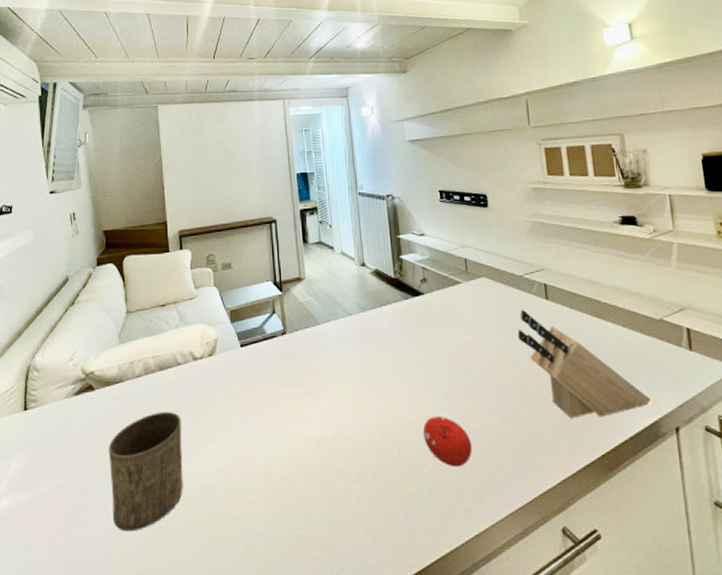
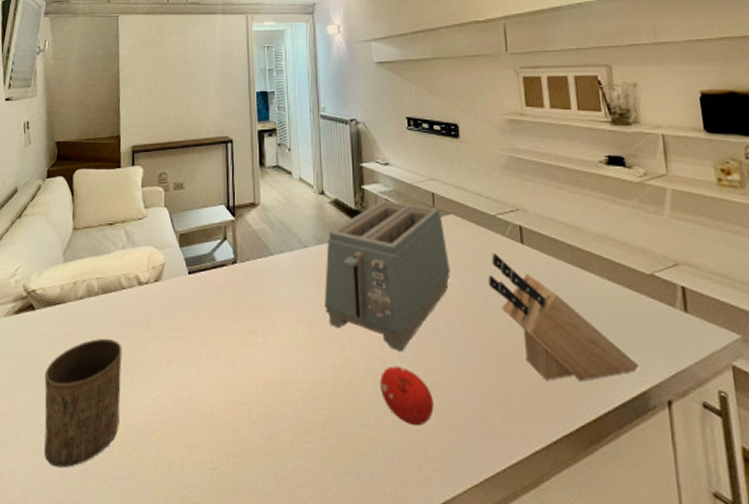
toaster: none [369,267,484,402] -> present [324,200,450,351]

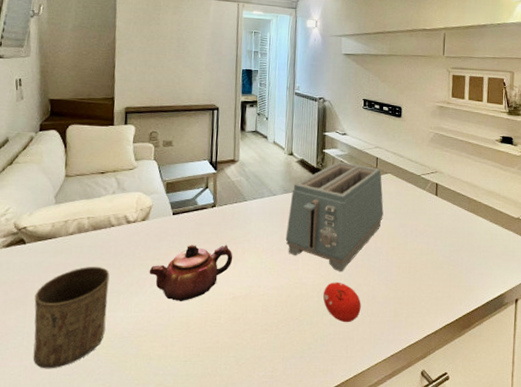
teapot: none [165,312,261,387] -> present [149,245,233,301]
knife block: present [487,252,640,382] -> none [409,201,502,289]

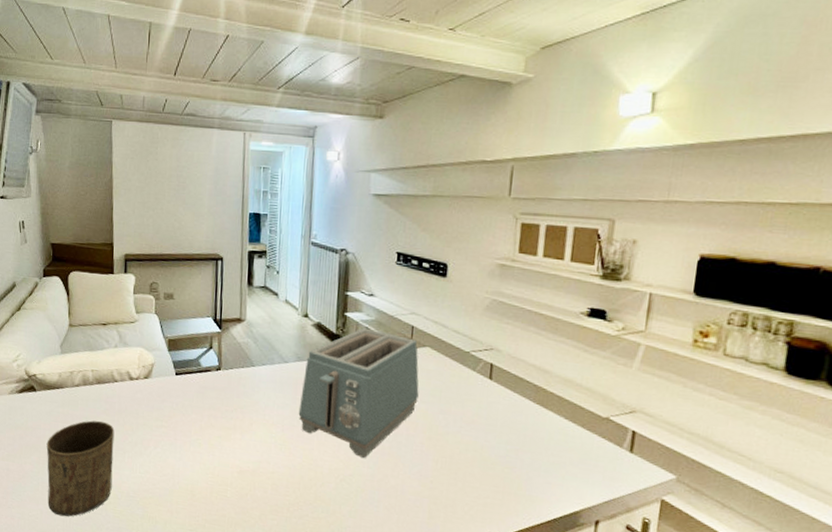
teapot: present [149,245,233,301] -> none [153,409,240,468]
fruit: present [323,281,361,323] -> none [342,468,388,517]

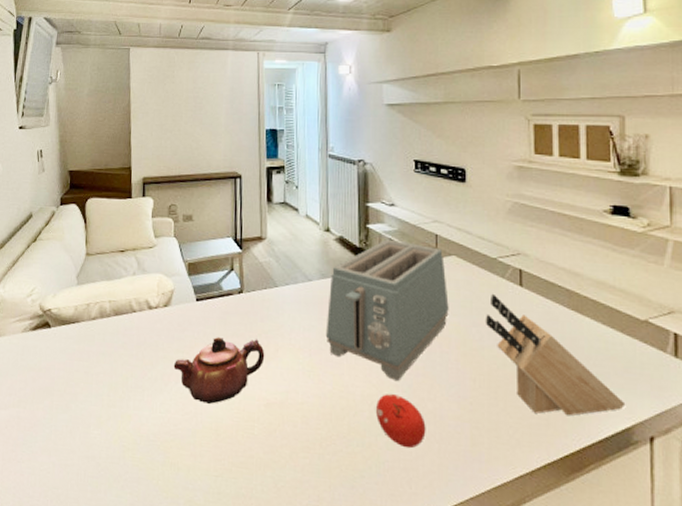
cup: present [46,420,115,517] -> none [60,356,133,469]
teapot: none [153,409,240,468] -> present [173,337,265,404]
fruit: none [342,468,388,517] -> present [376,393,426,449]
knife block: none [452,384,577,498] -> present [485,293,626,416]

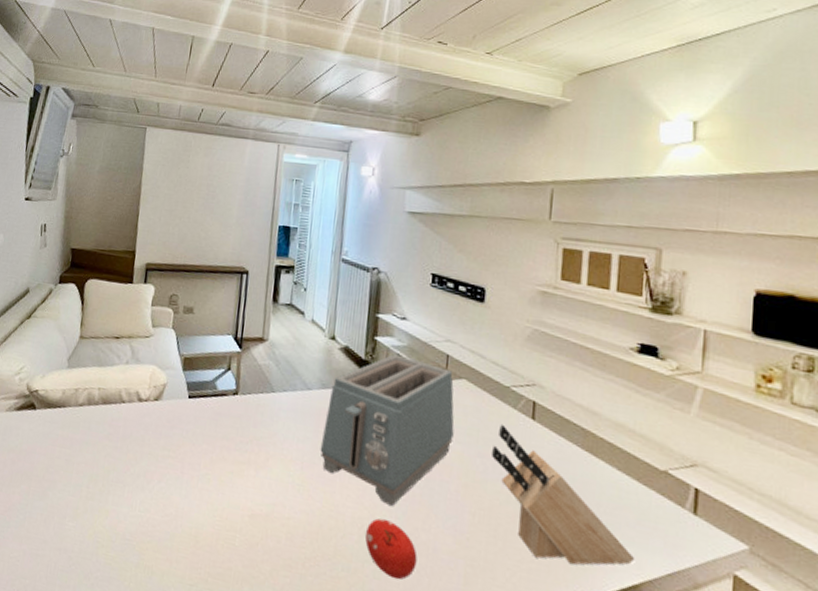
teapot: present [173,337,265,404] -> none [158,438,255,509]

